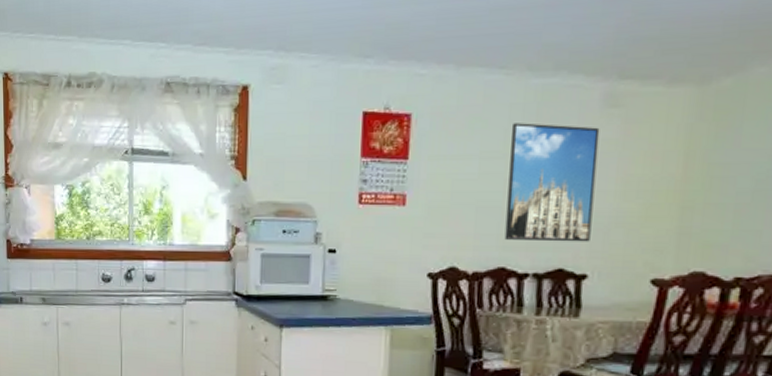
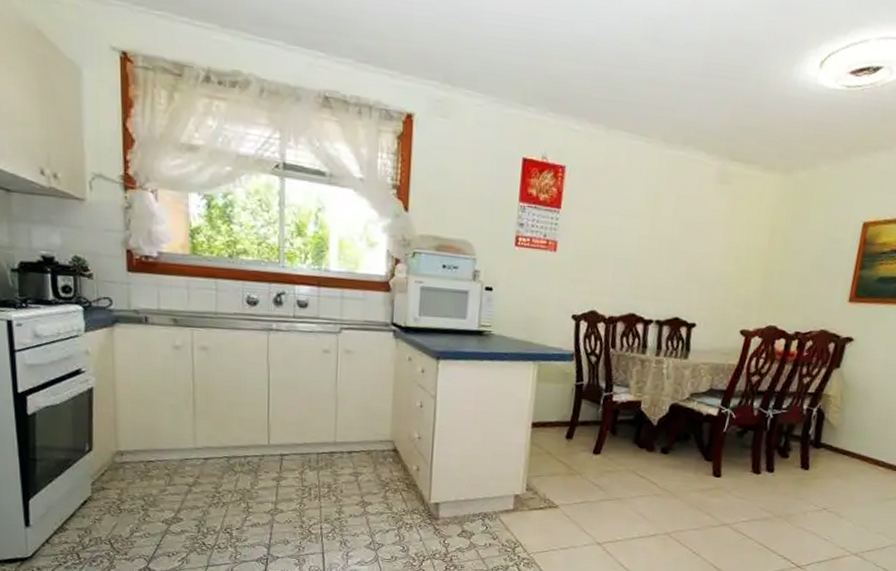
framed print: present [504,123,600,242] -> none [636,187,714,297]

